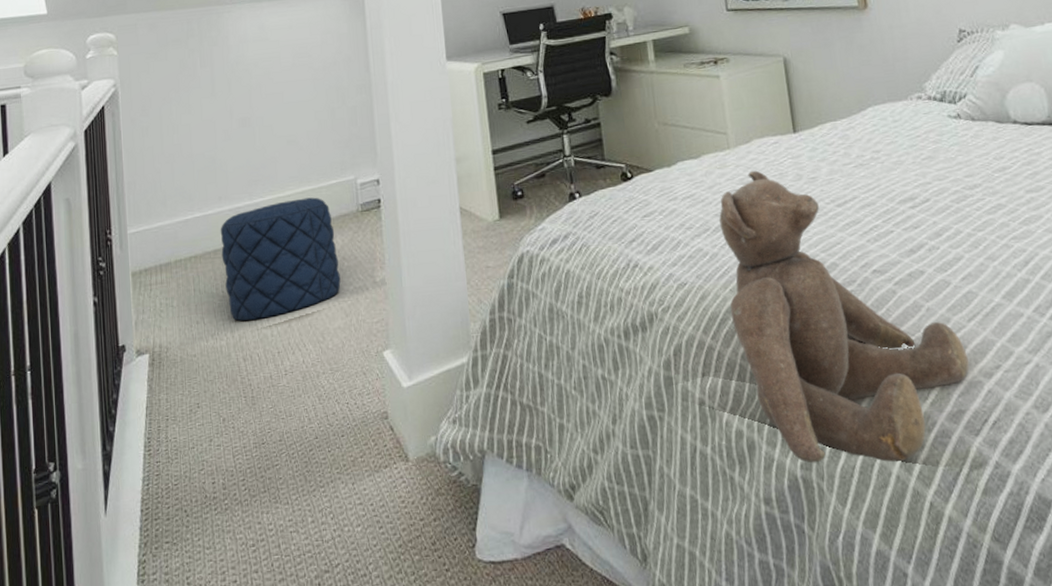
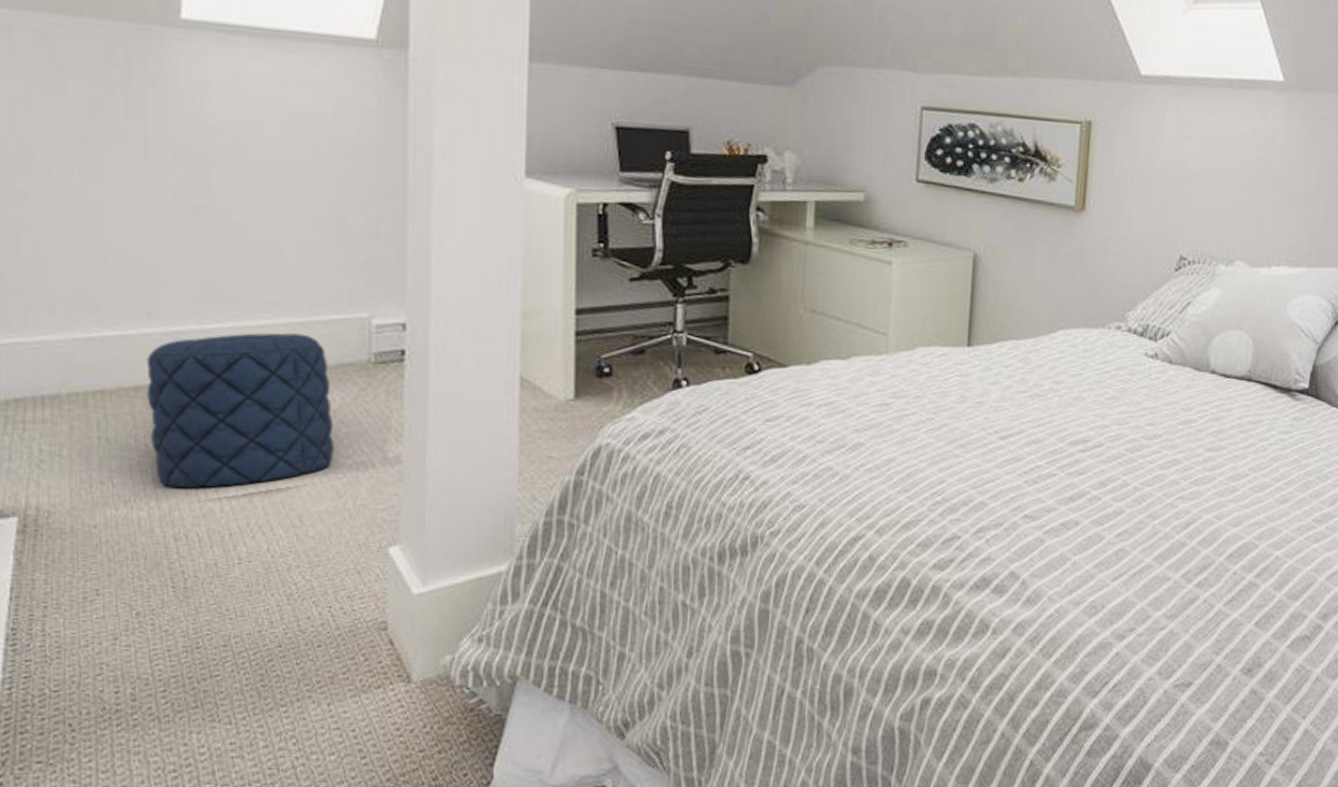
teddy bear: present [719,170,969,464] -> none [853,384,1104,718]

